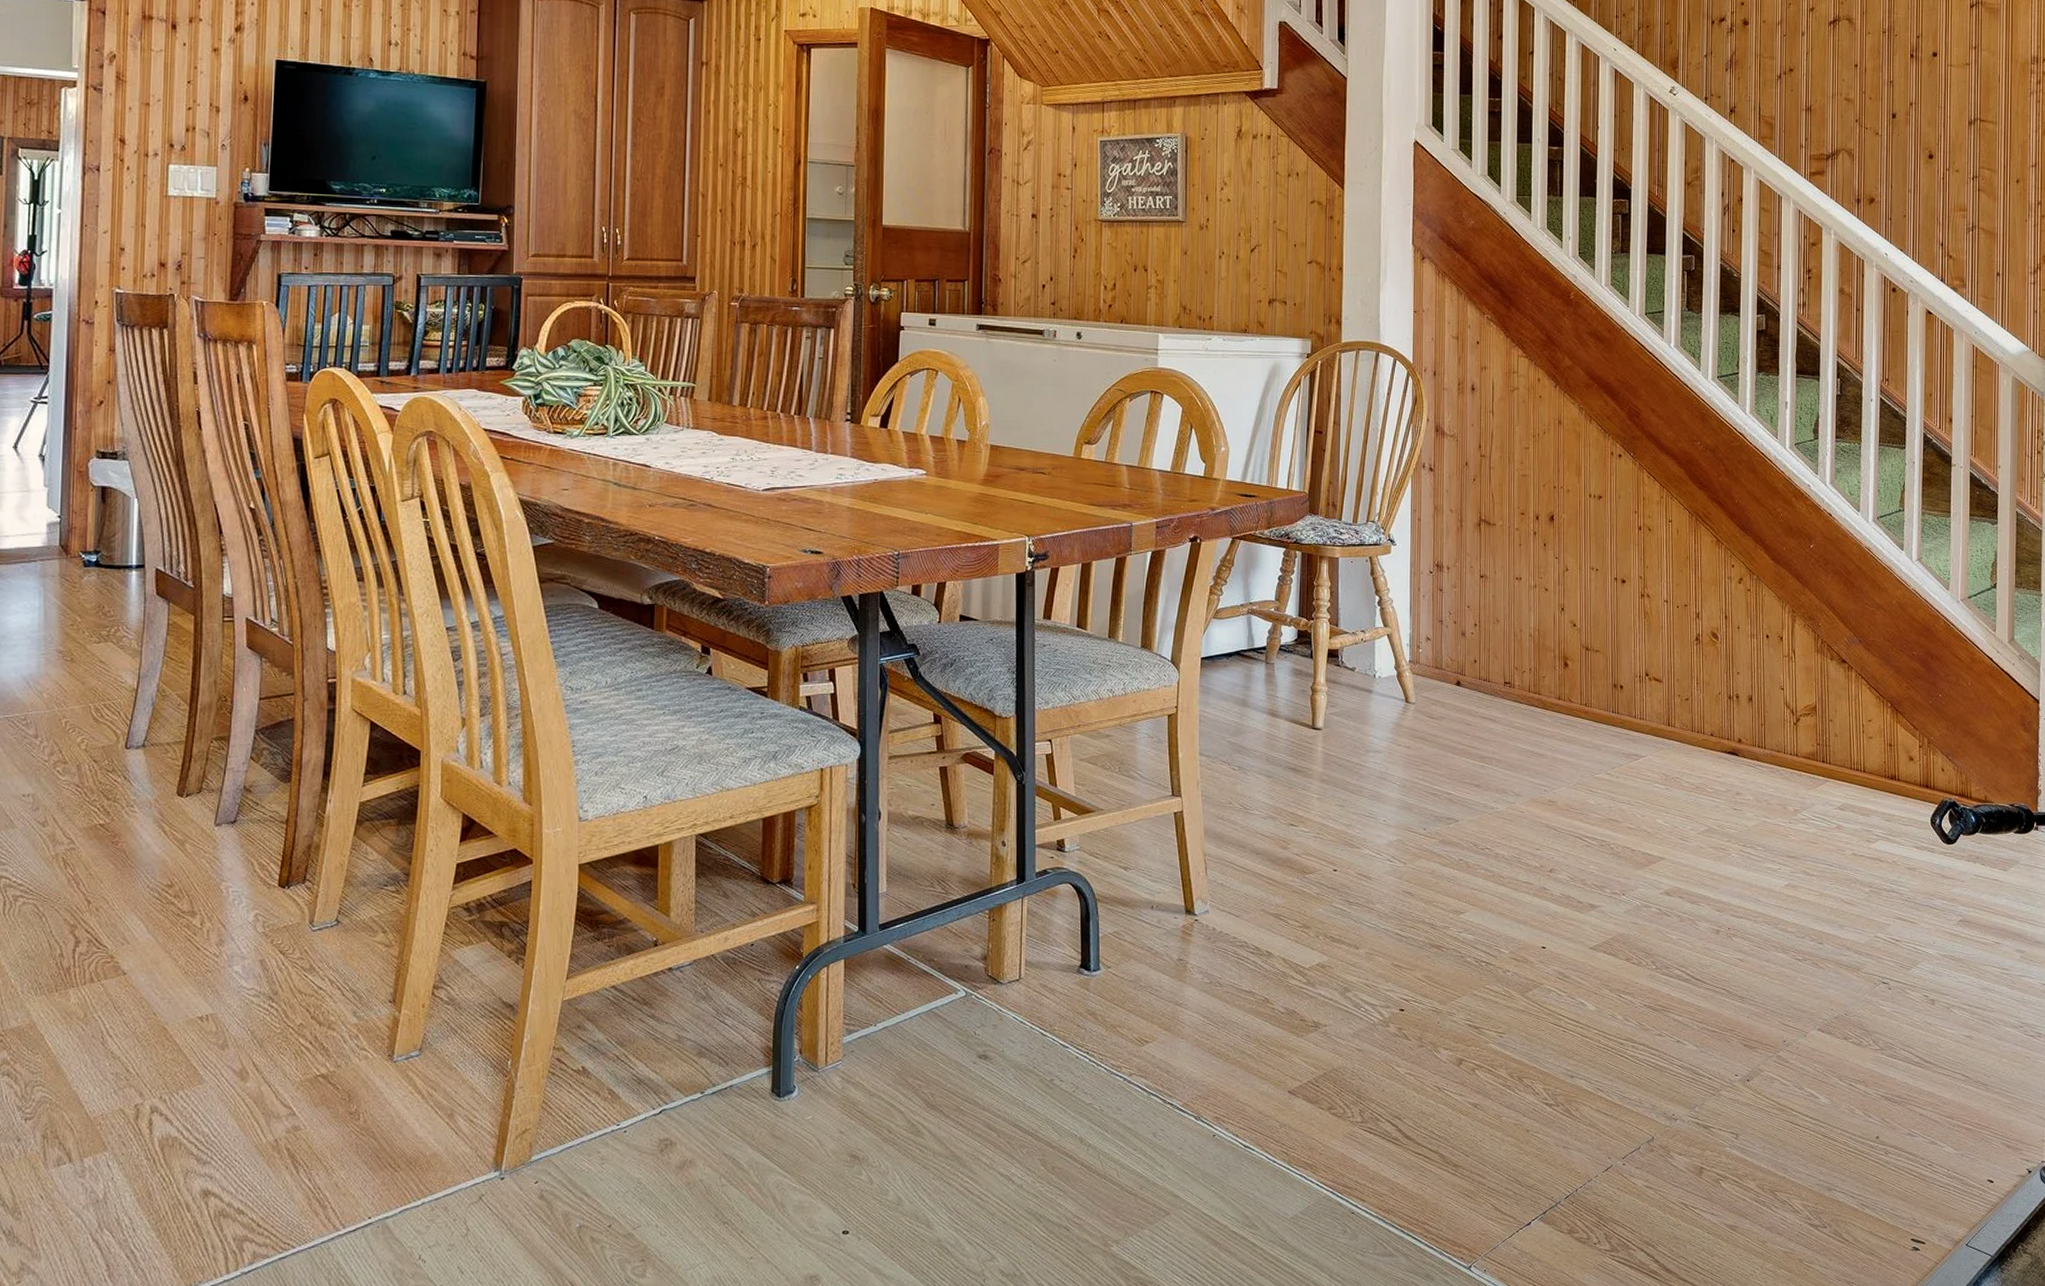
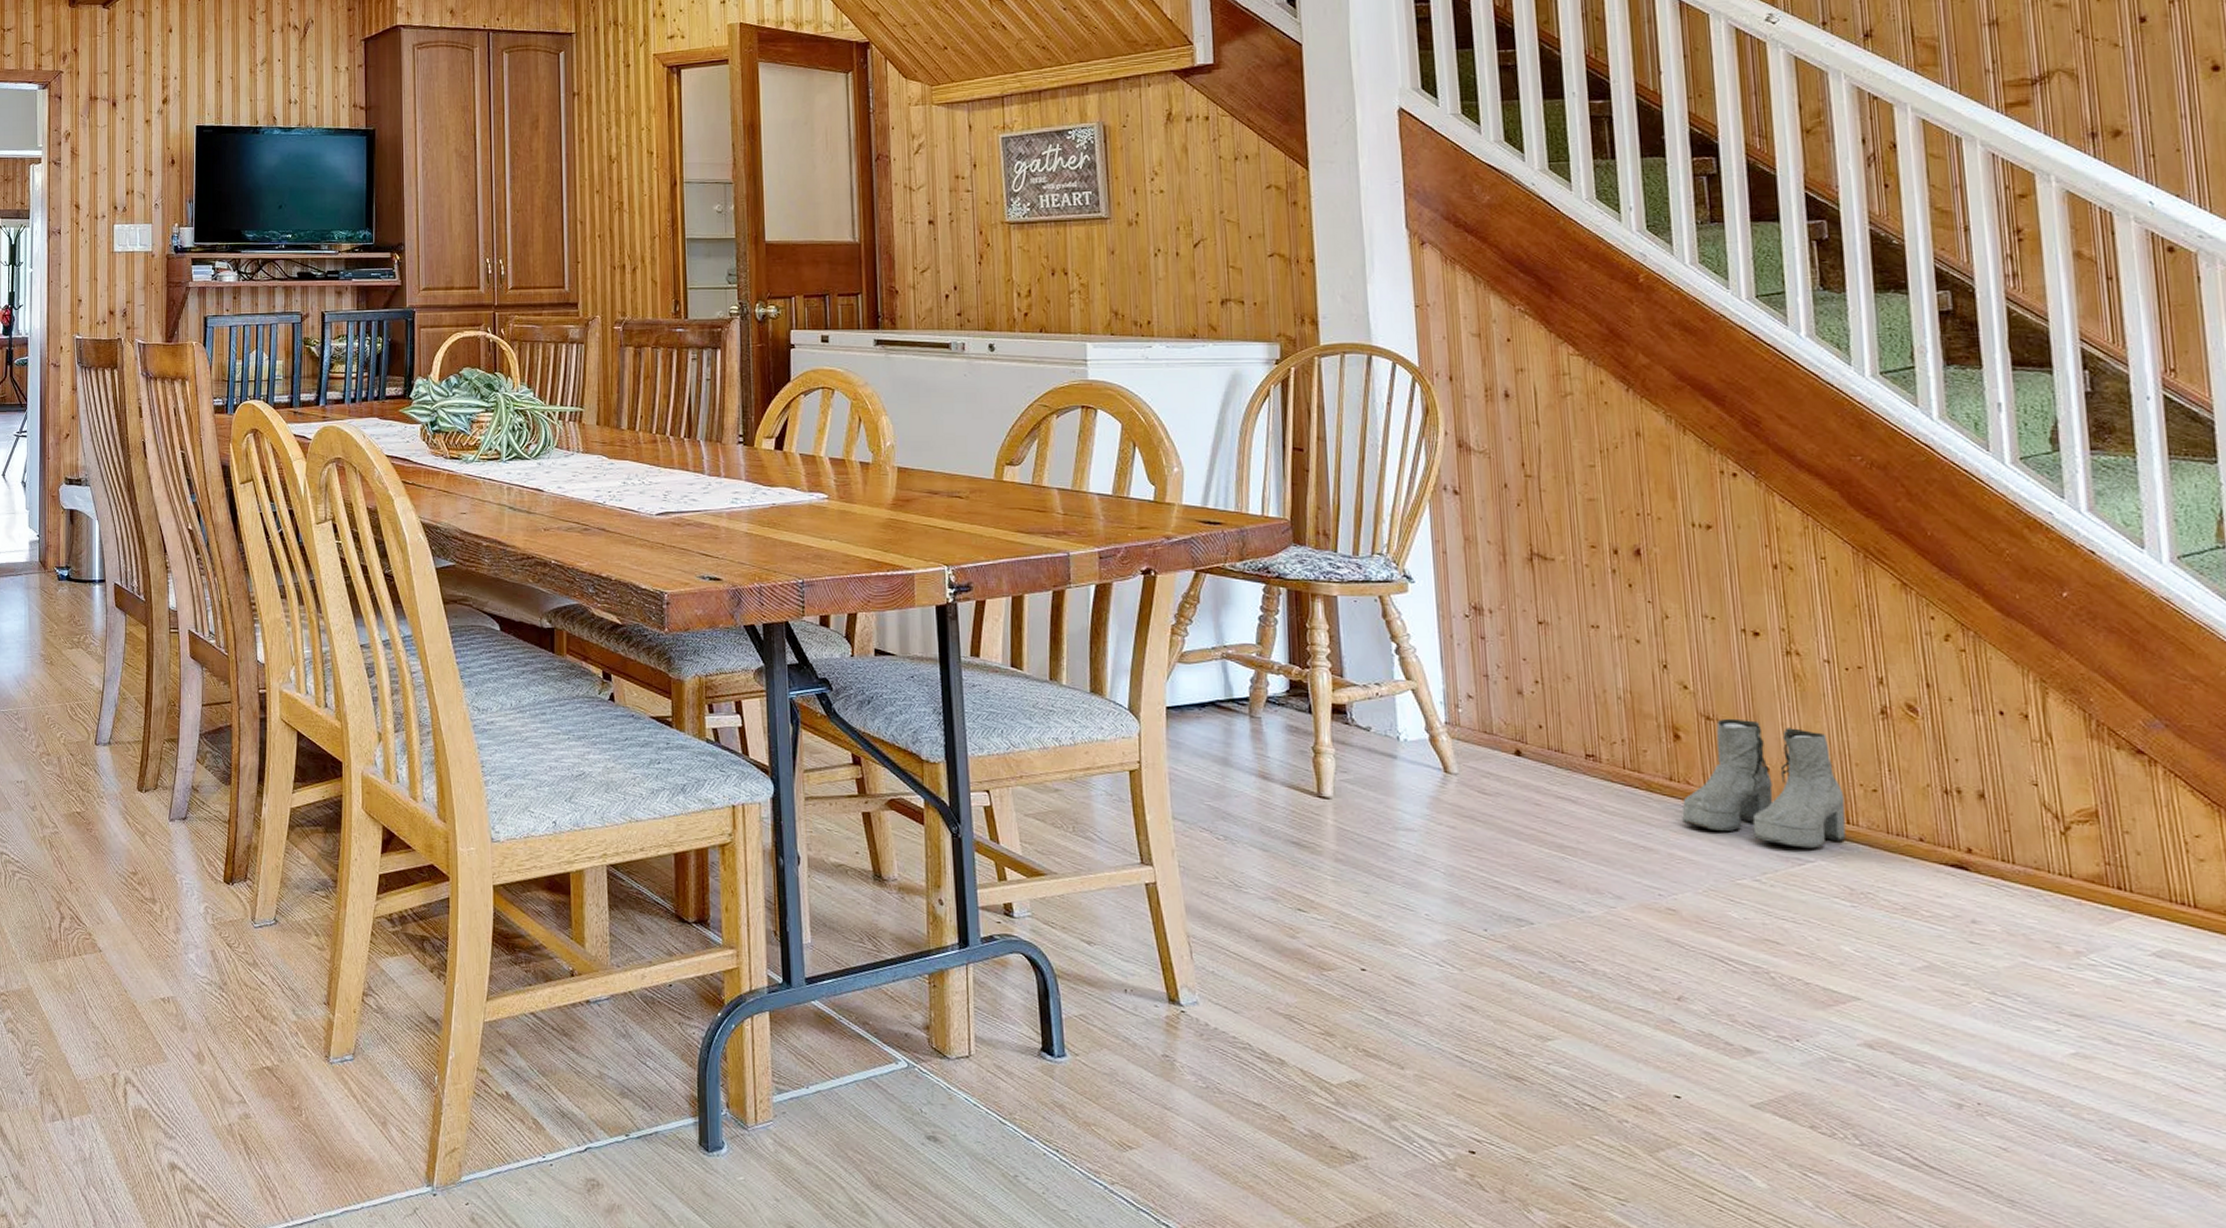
boots: none [1564,648,1668,747] -> present [1682,718,1846,849]

